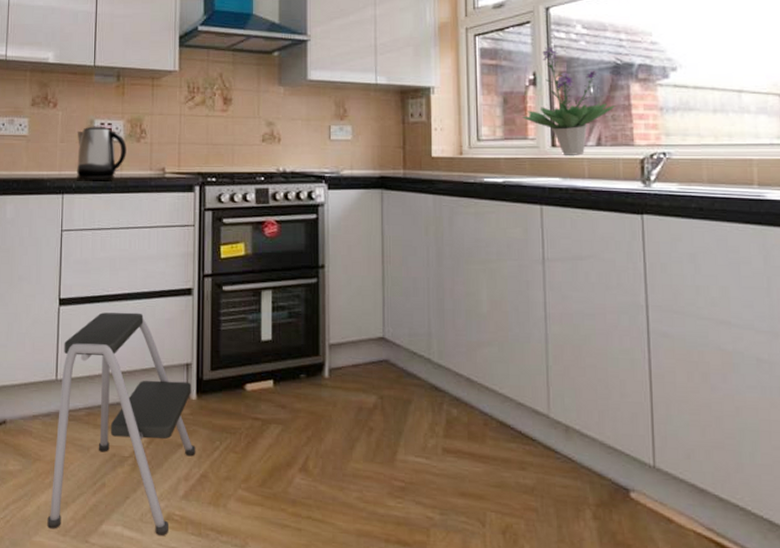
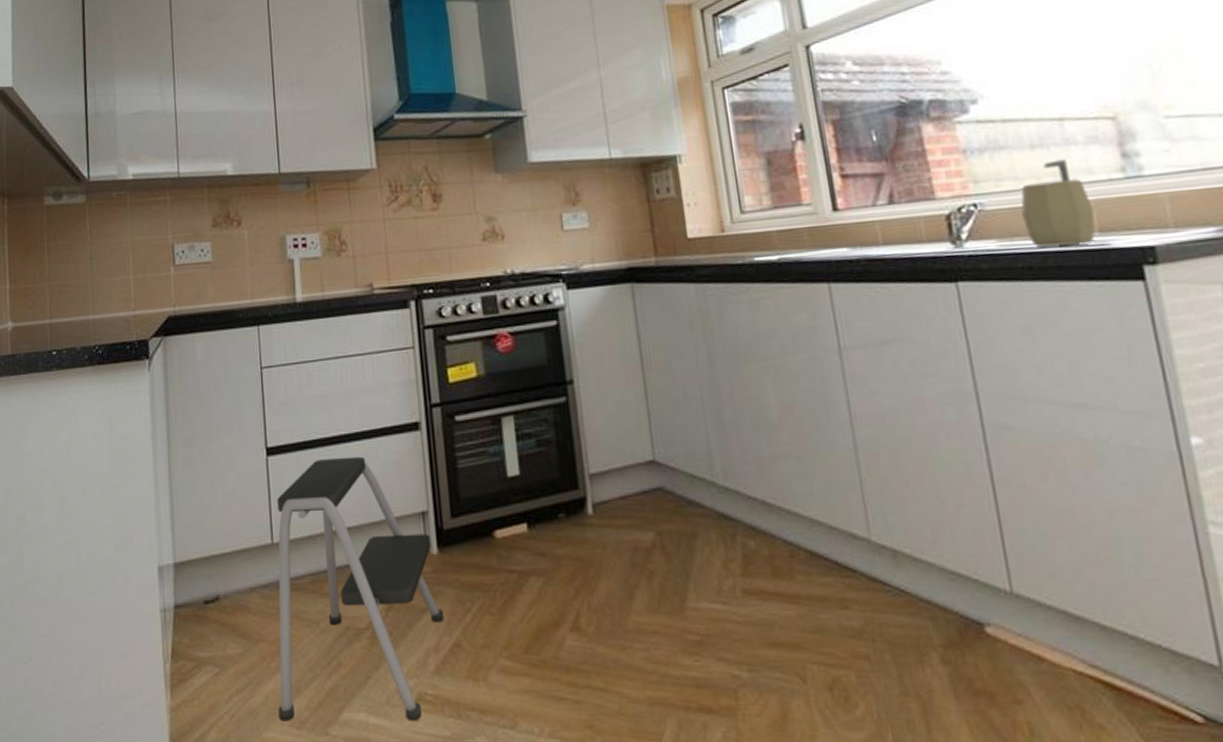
kettle: present [77,126,127,181] -> none [267,242,327,307]
potted plant: present [522,46,616,155] -> none [793,91,907,220]
soap dispenser: none [700,124,756,194] -> present [1021,159,1095,247]

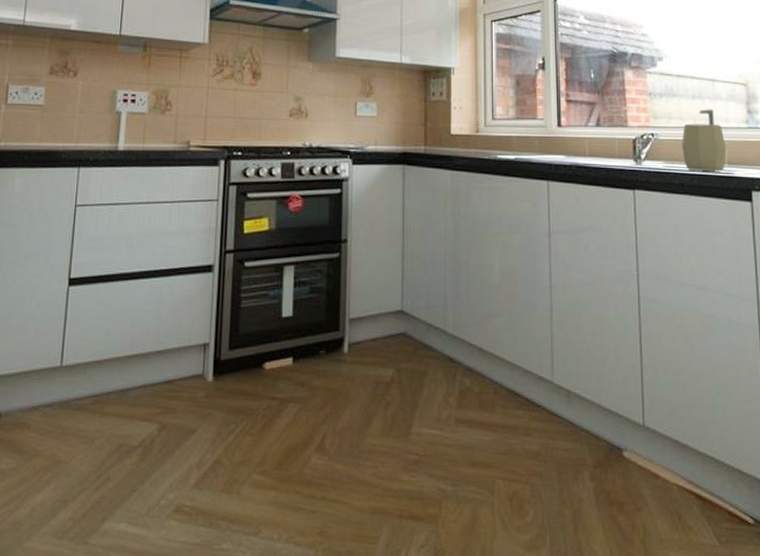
step stool: present [277,456,444,722] -> none [42,291,210,532]

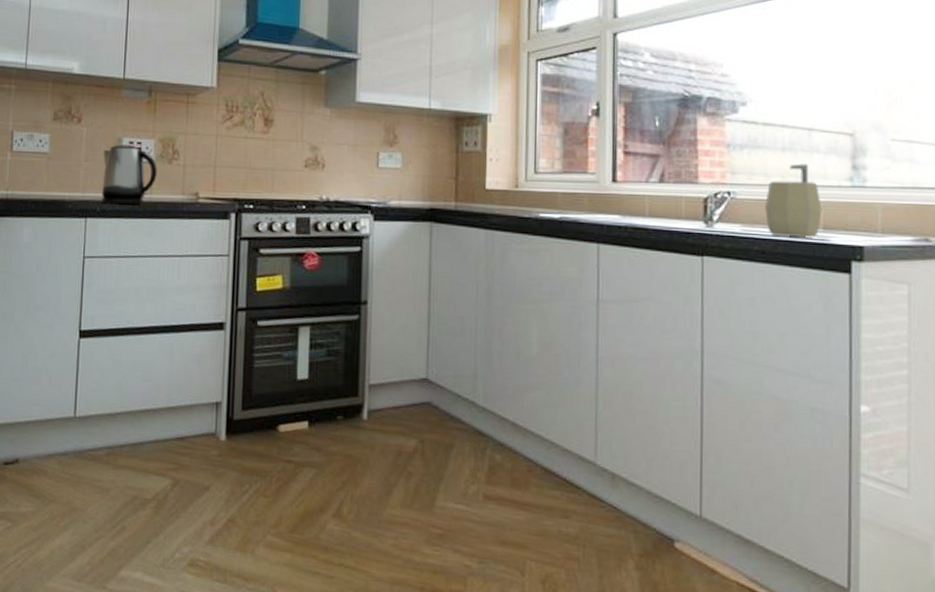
kettle: none [95,97,150,154] -> present [102,144,157,205]

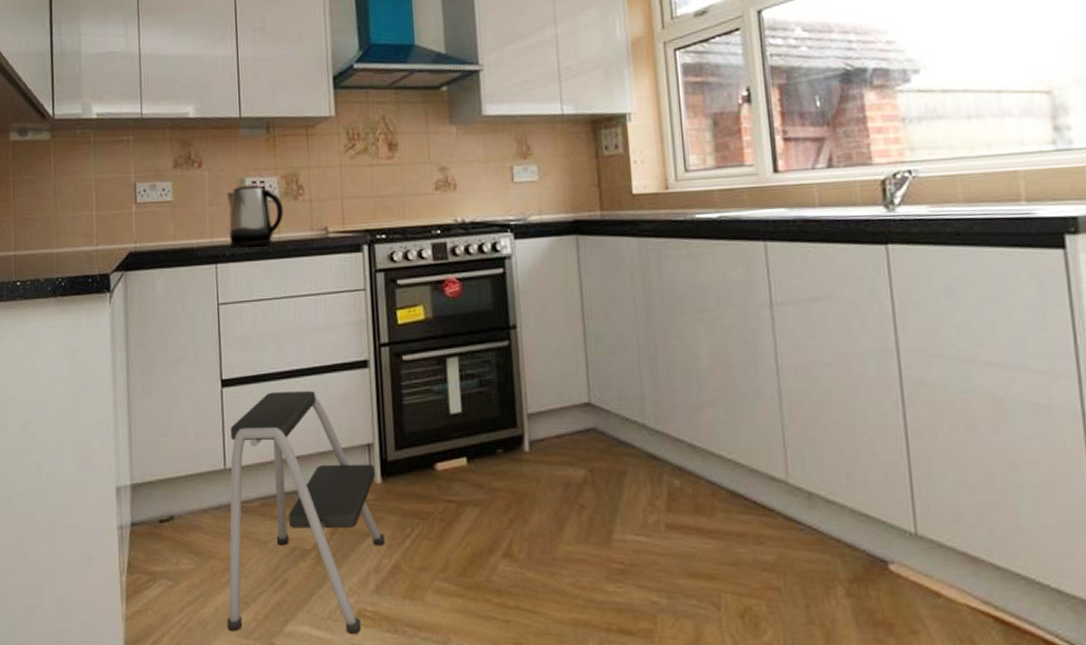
step stool: none [62,346,224,583] -> present [227,390,385,635]
soap dispenser: present [765,163,822,238] -> none [953,130,1023,214]

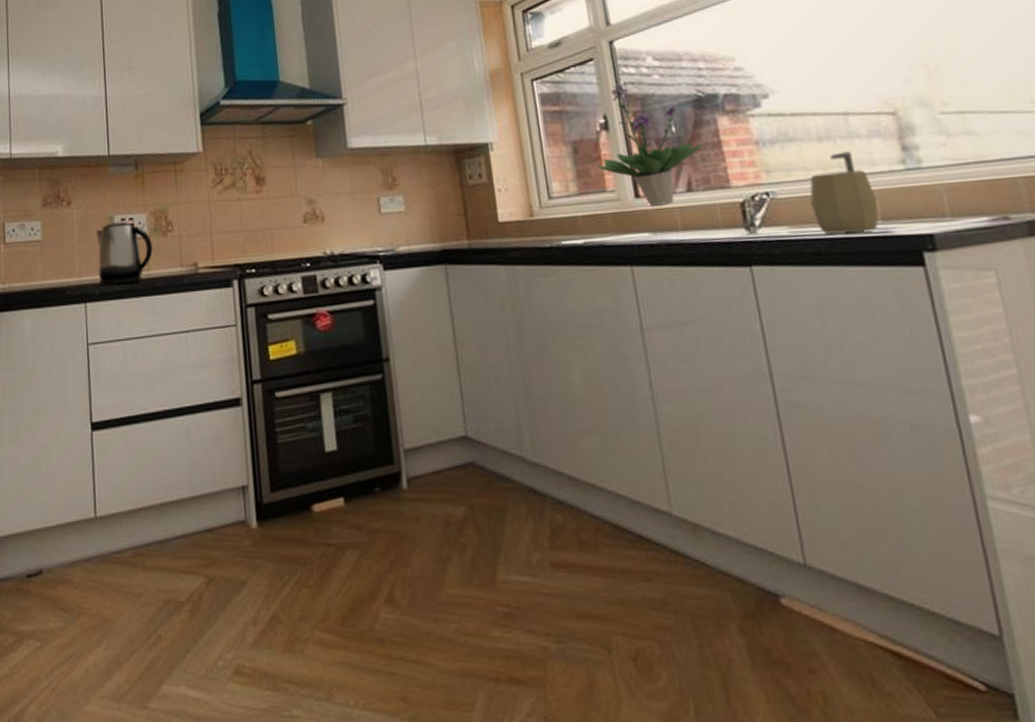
step stool: present [227,390,385,635] -> none [98,431,263,695]
potted plant: none [737,55,849,182] -> present [597,84,704,206]
soap dispenser: none [953,130,1023,214] -> present [809,151,879,234]

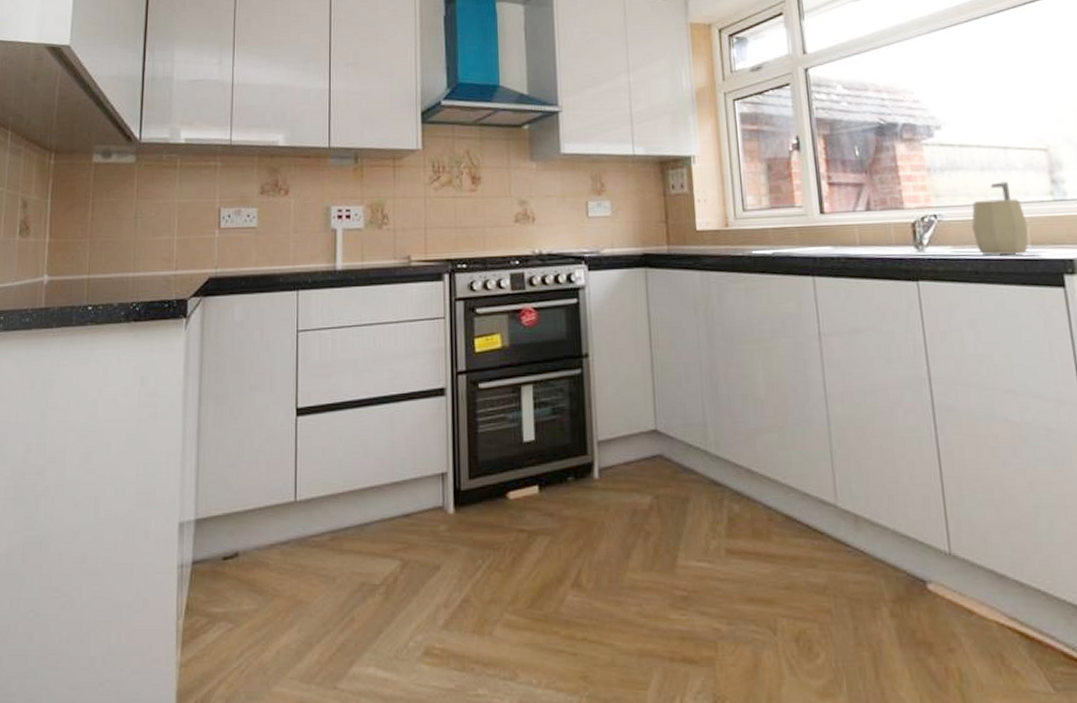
kettle: present [95,222,153,285] -> none [312,213,367,274]
potted plant: present [597,84,704,206] -> none [788,108,883,222]

